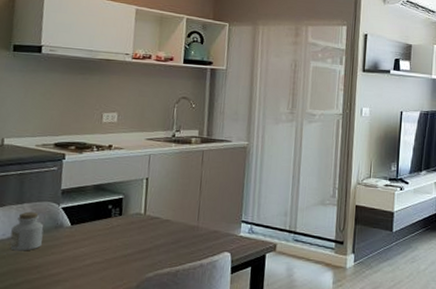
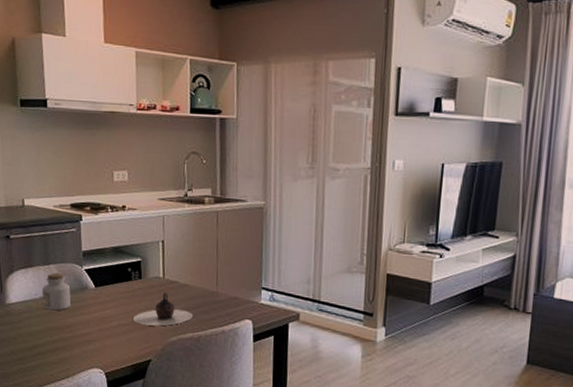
teapot: none [109,227,173,263] -> present [133,291,194,326]

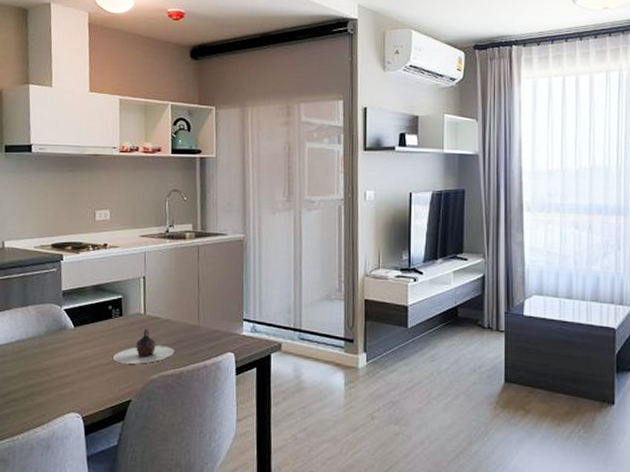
jar: present [42,272,72,311] -> none [18,314,49,354]

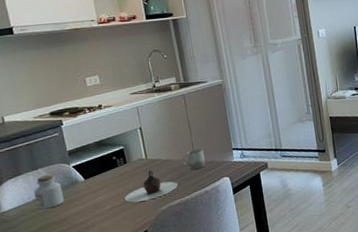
jar: none [18,314,49,354] -> present [34,174,65,210]
cup: none [184,312,210,338] -> present [182,148,206,170]

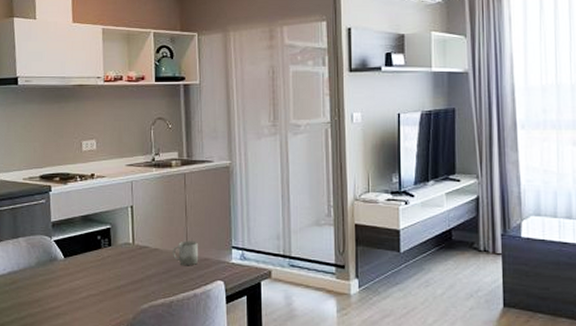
jar: present [34,174,65,210] -> none [10,245,40,285]
teapot: present [125,169,179,203] -> none [104,257,165,294]

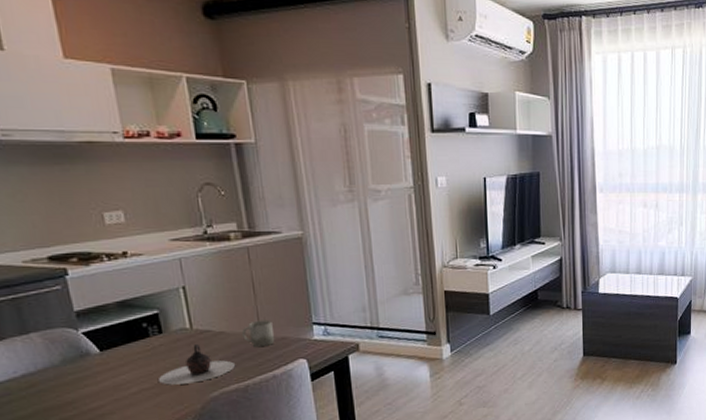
teapot: none [104,257,165,294] -> present [159,343,236,385]

